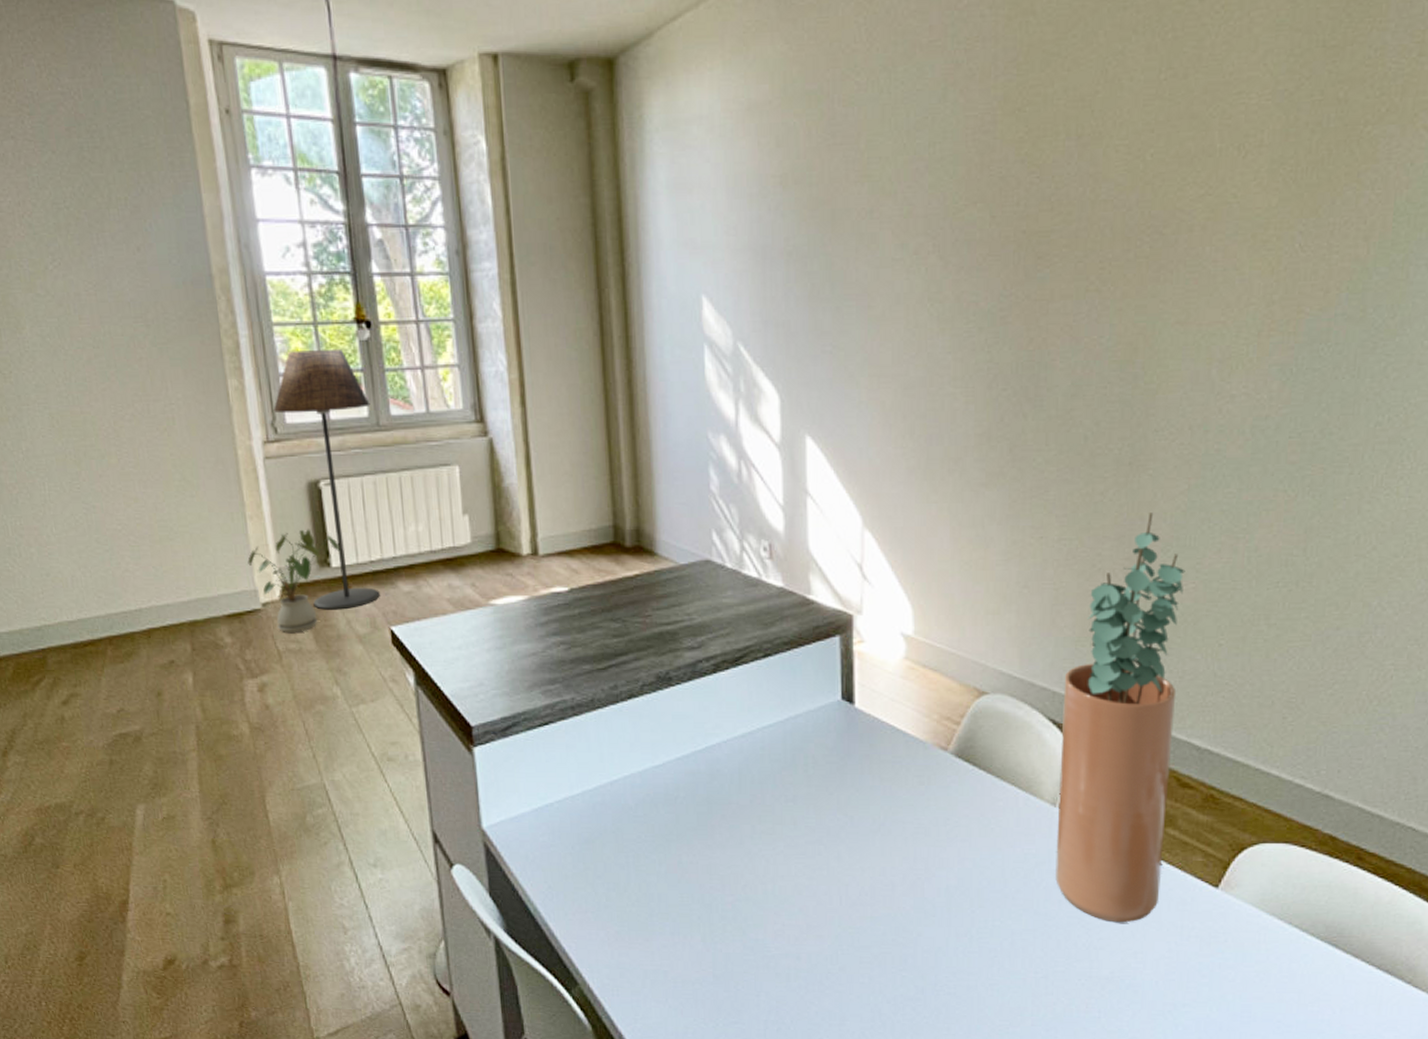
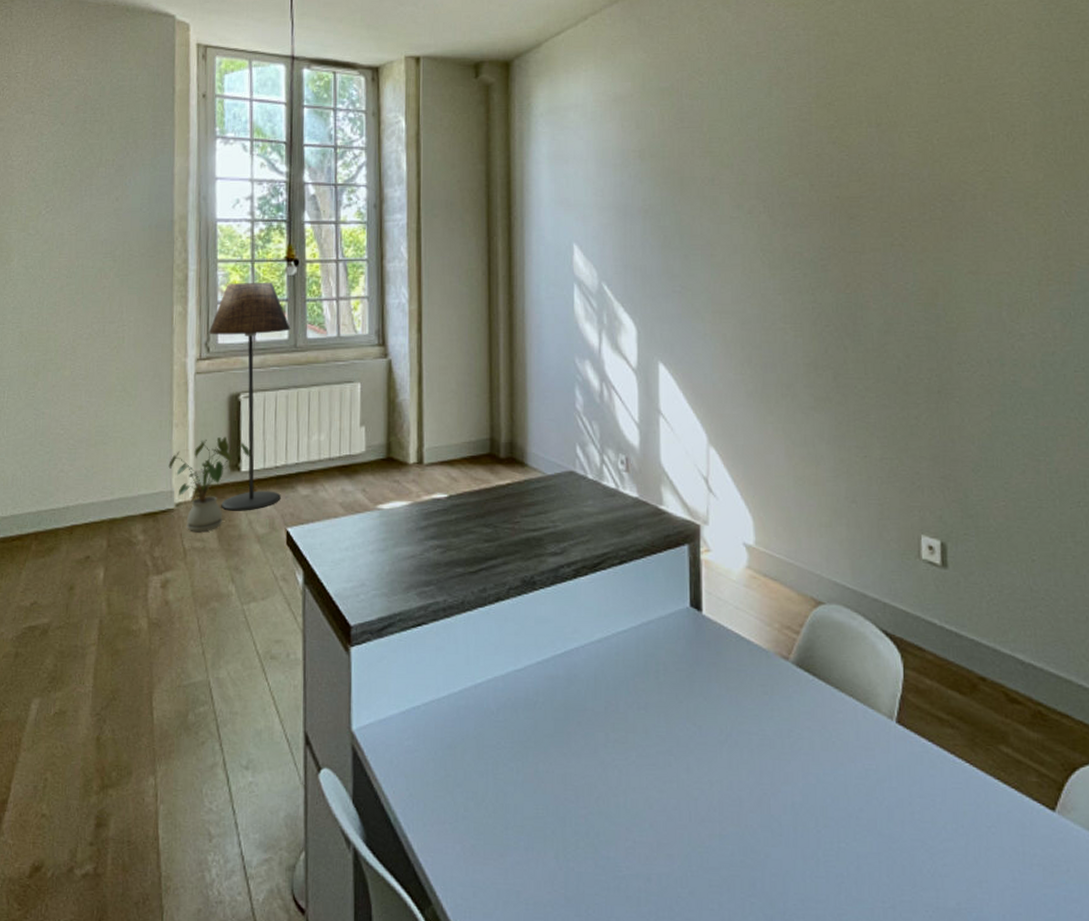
vase: present [1055,512,1185,922] -> none [893,436,999,847]

